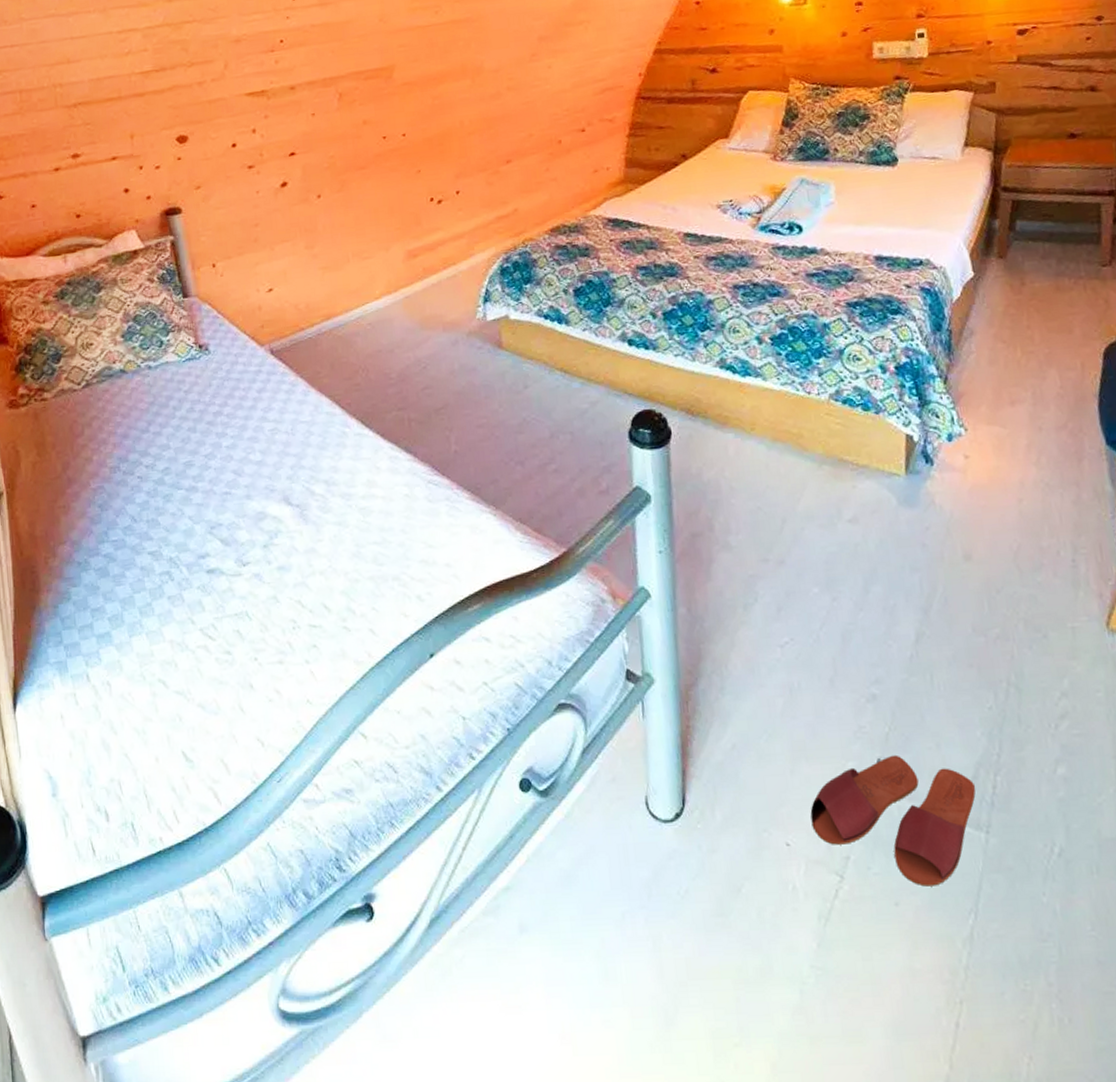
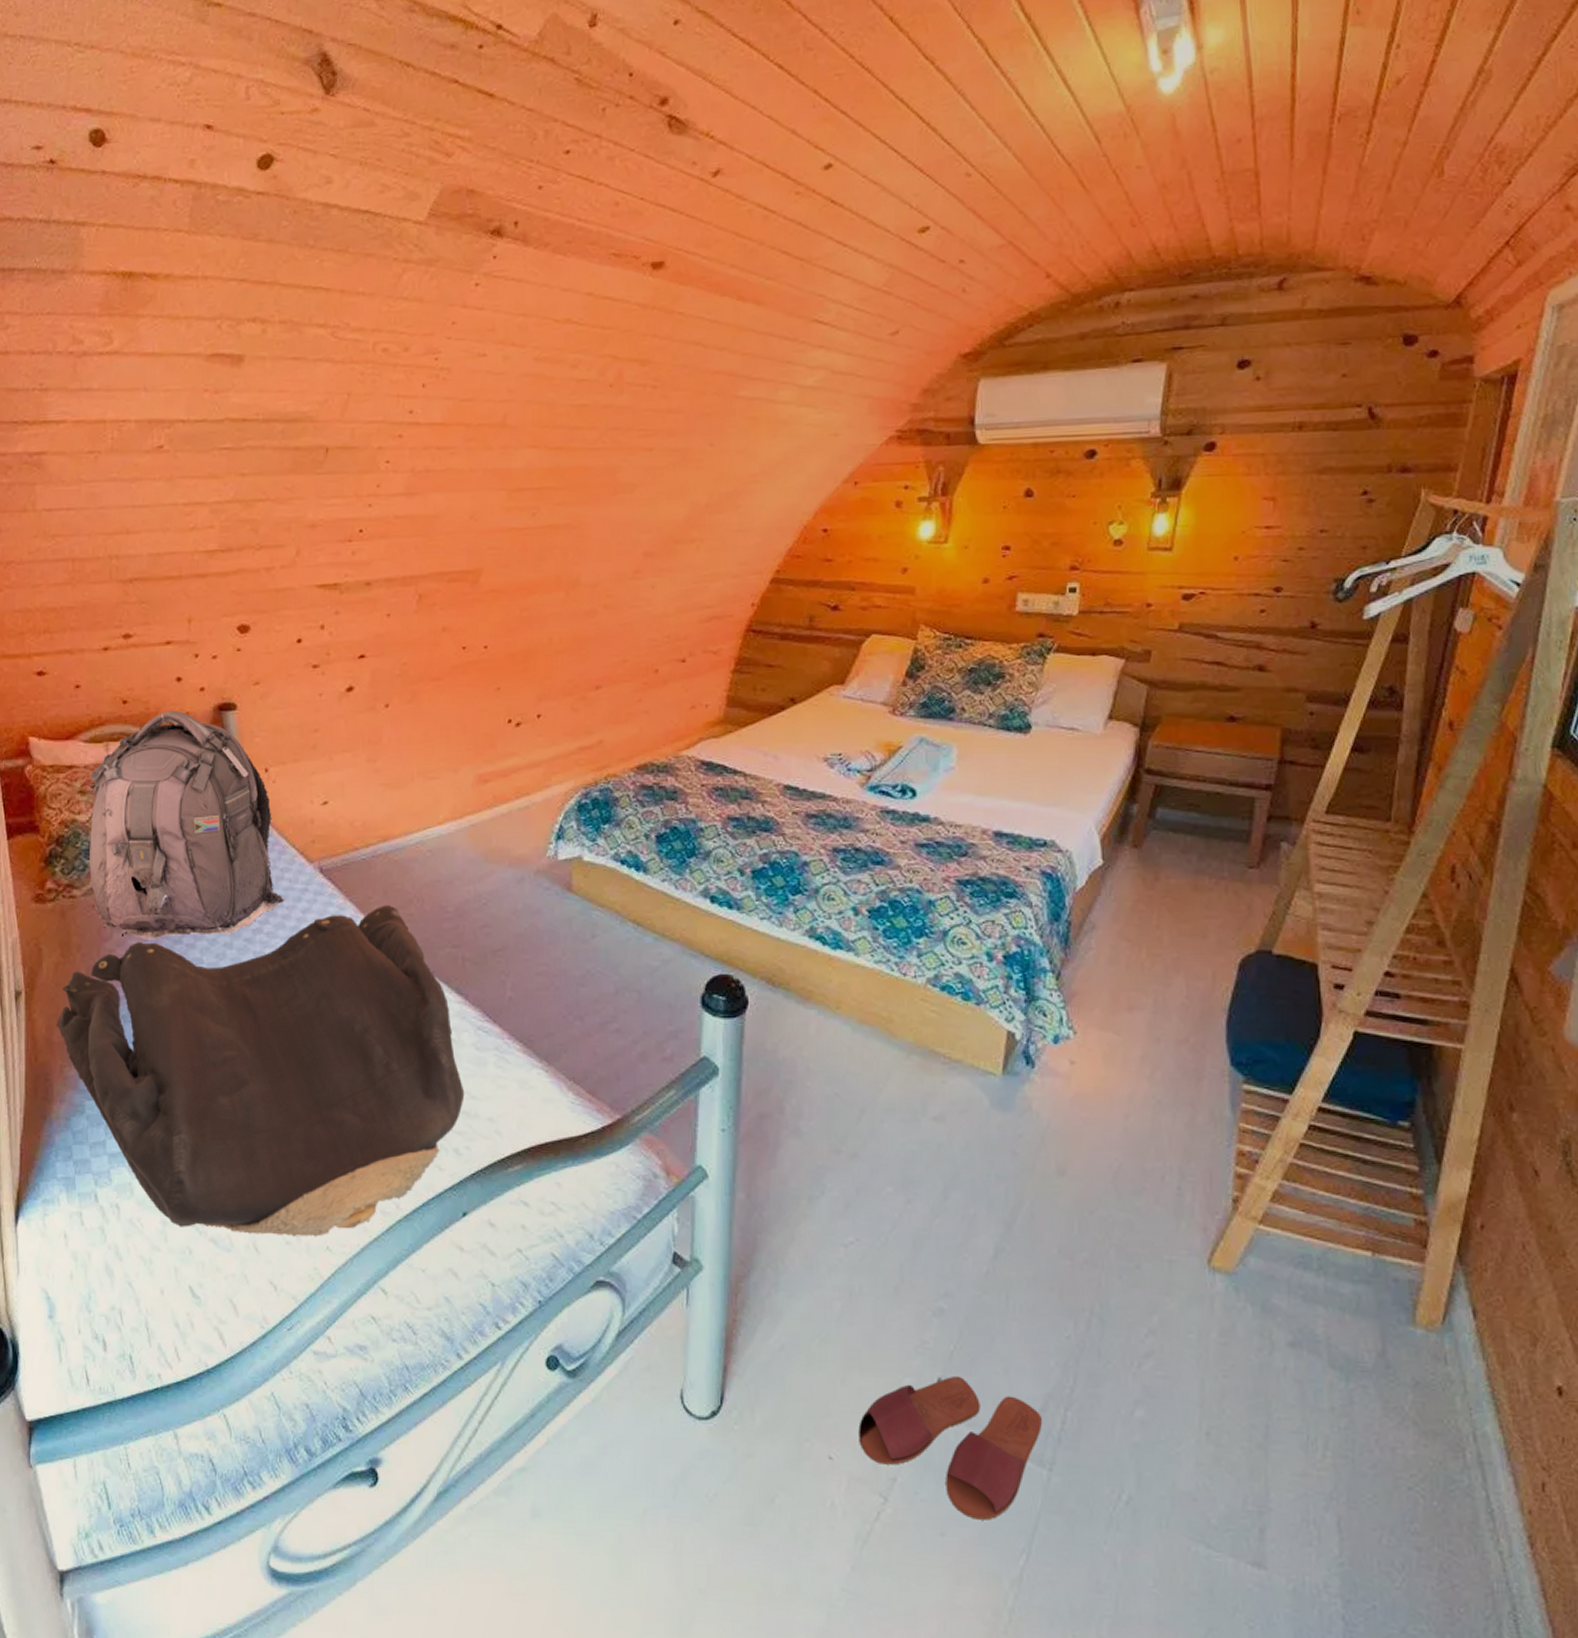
jacket: none [37,377,422,697] -> present [56,905,465,1237]
backpack: none [52,219,241,432] -> present [89,710,285,939]

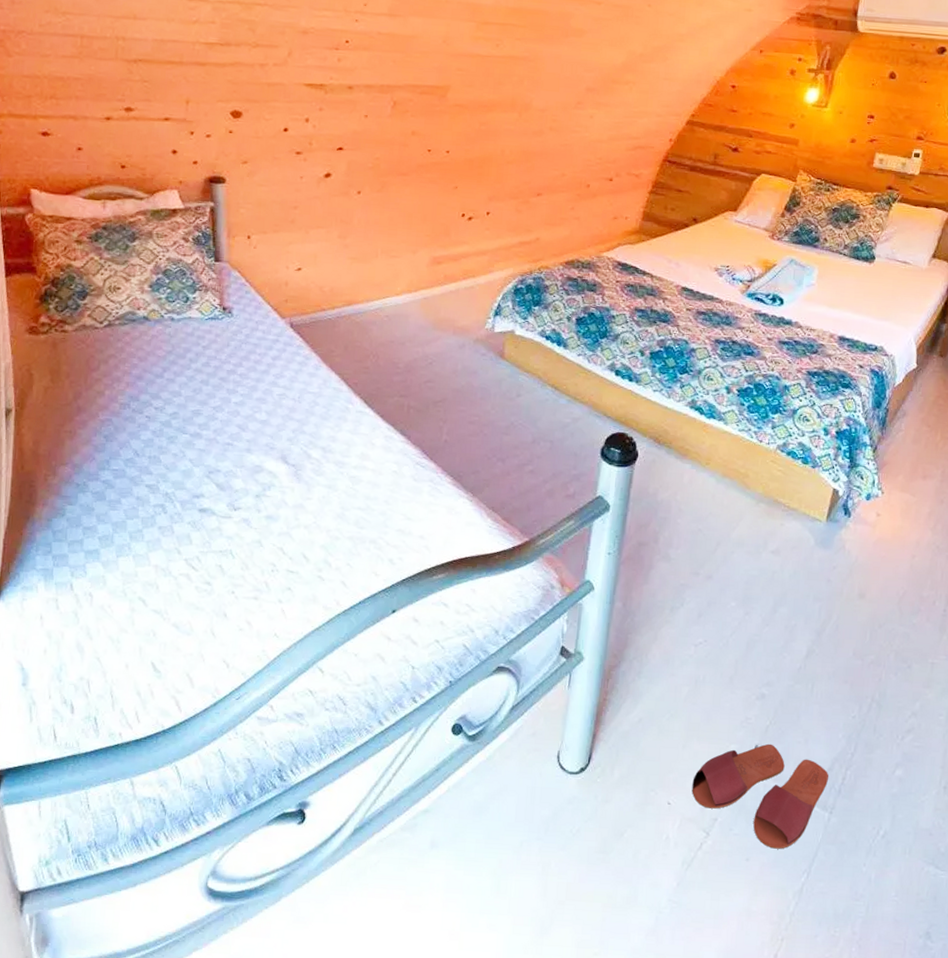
jacket: present [56,905,465,1237] -> none [42,358,402,625]
backpack: present [89,710,285,939] -> none [81,178,258,373]

